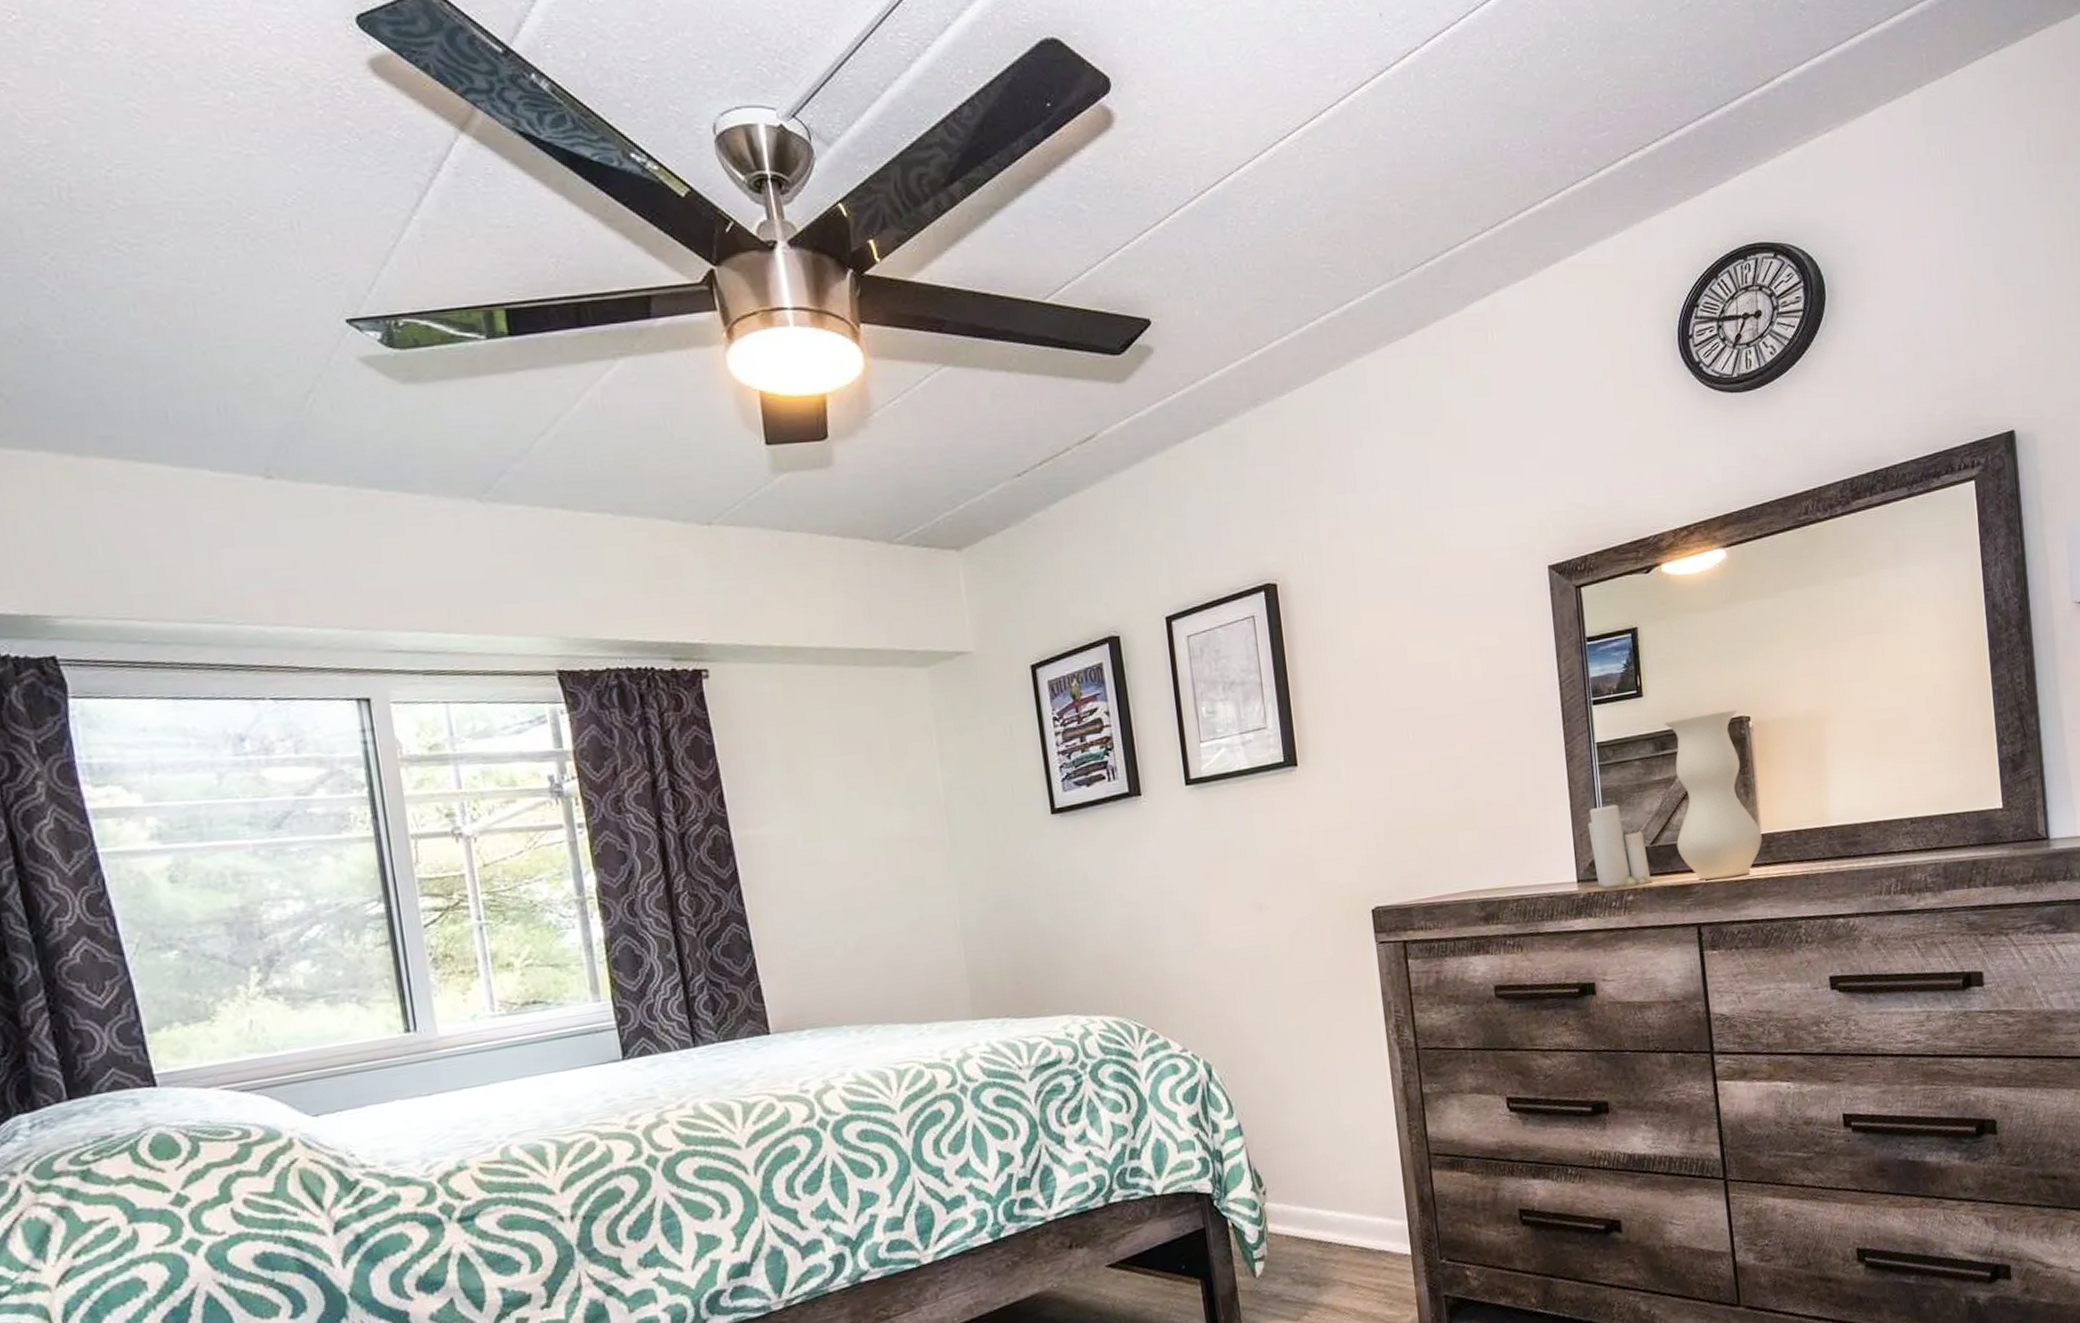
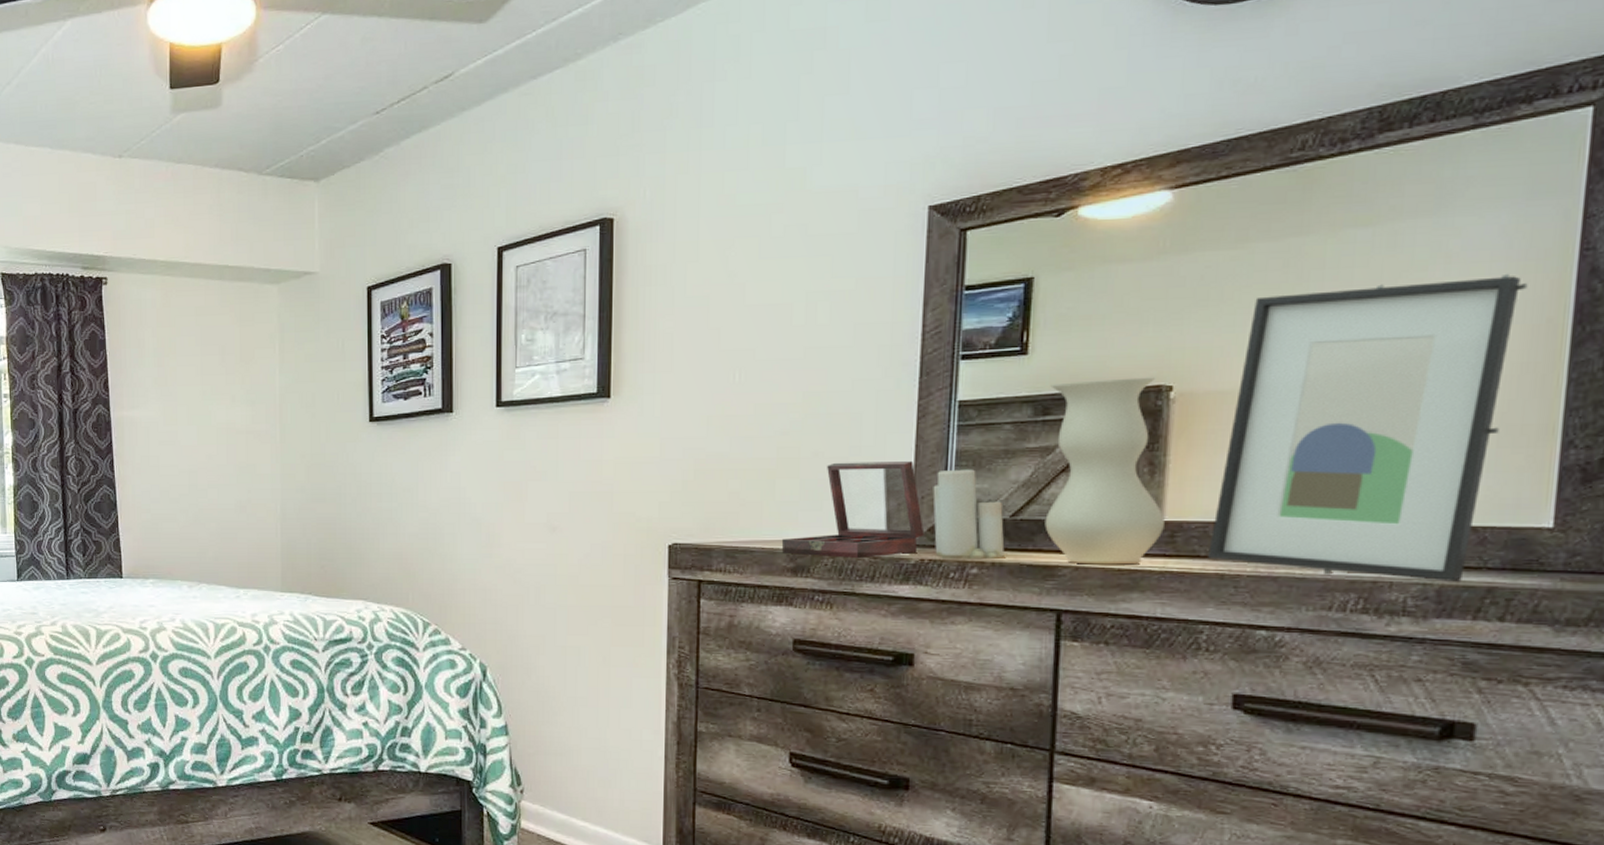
jewelry box: none [1471,802,1588,904] -> present [781,461,925,558]
picture frame: none [1794,610,1960,865] -> present [1208,273,1528,582]

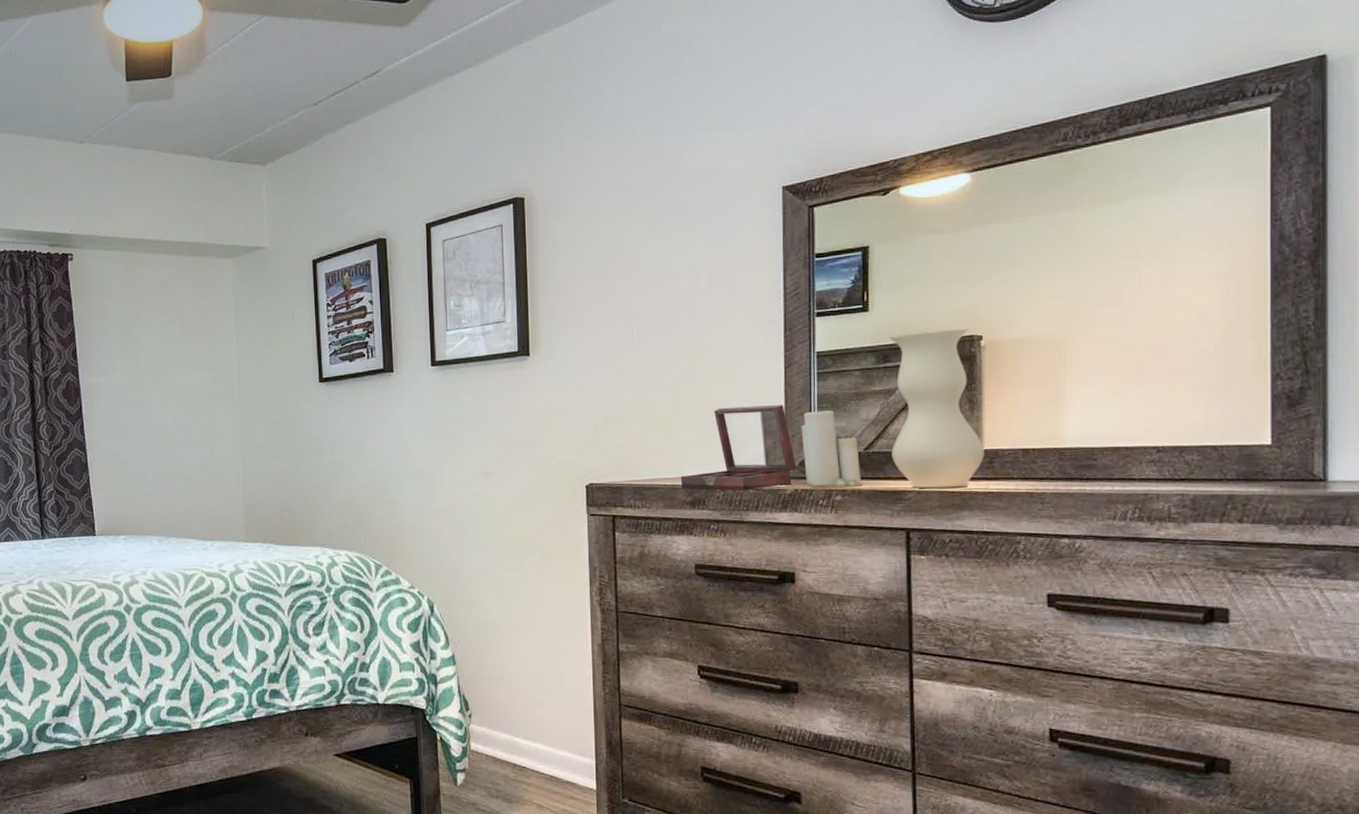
picture frame: present [1208,273,1528,582] -> none [1020,239,1236,492]

